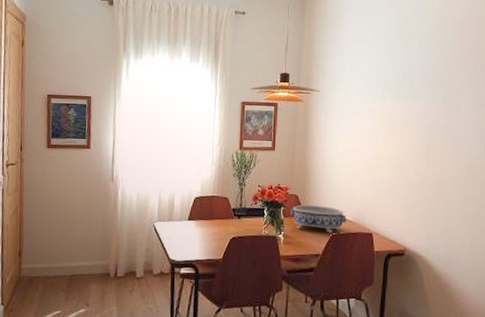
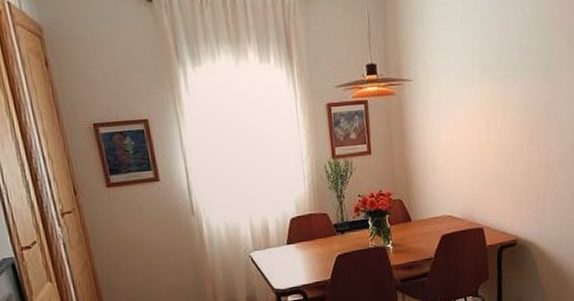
decorative bowl: present [289,204,347,233] -> none [395,207,456,236]

